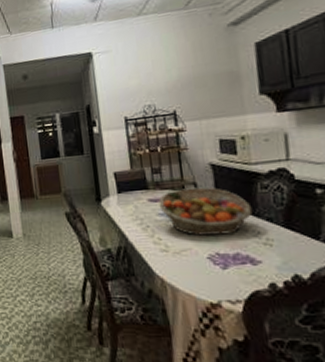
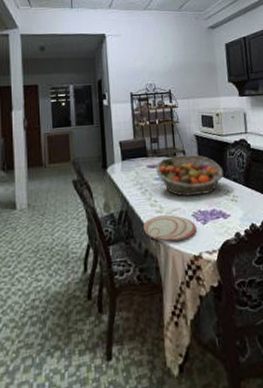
plate: none [145,255,214,285] -> present [143,215,197,242]

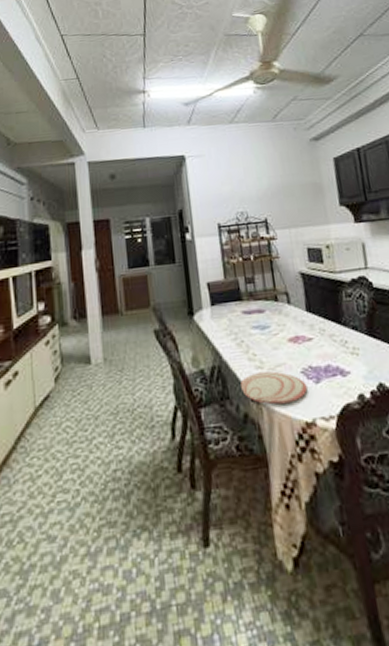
fruit basket: present [155,154,224,196] -> none [252,296,340,349]

